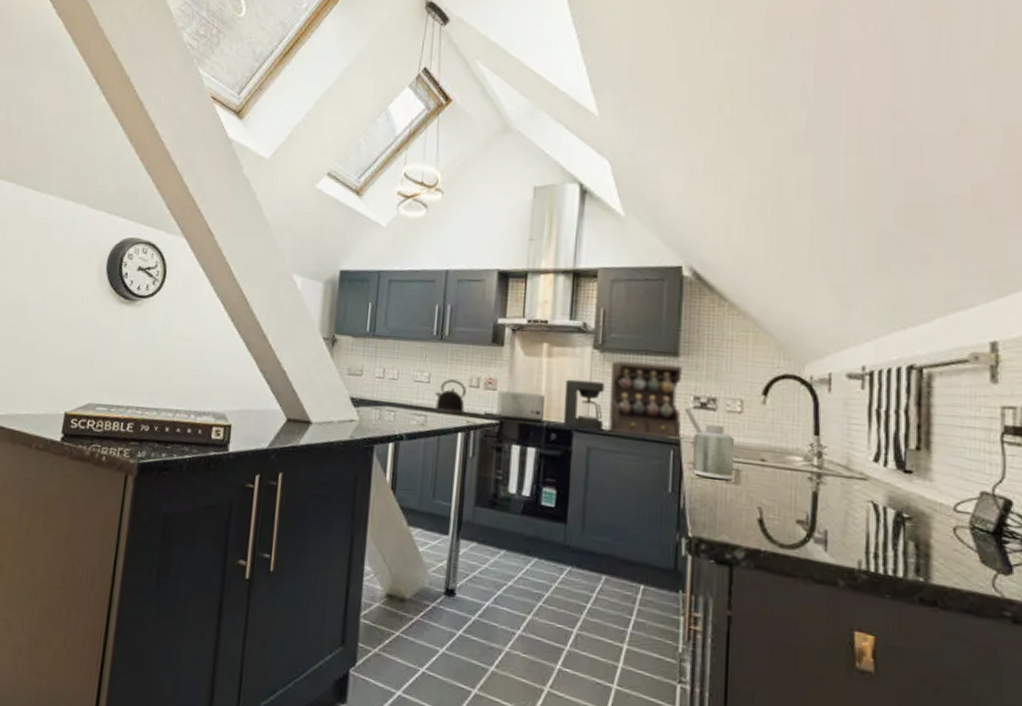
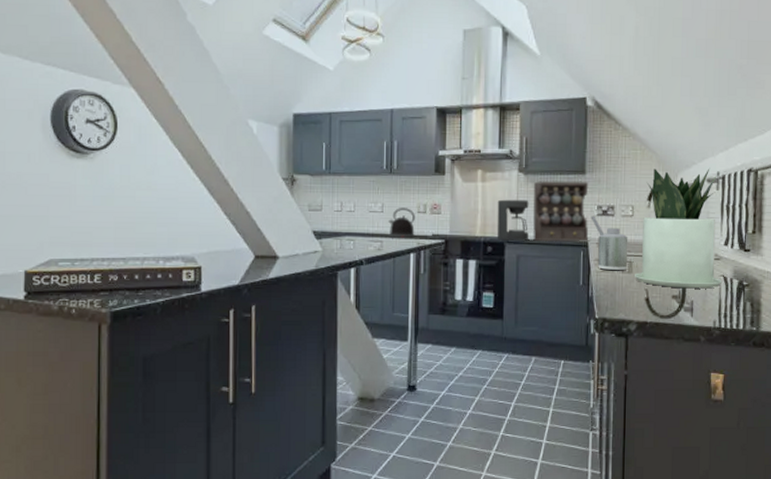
toaster: present [496,390,546,425] -> none [442,213,482,240]
planter: none [742,356,872,517] -> present [634,167,723,289]

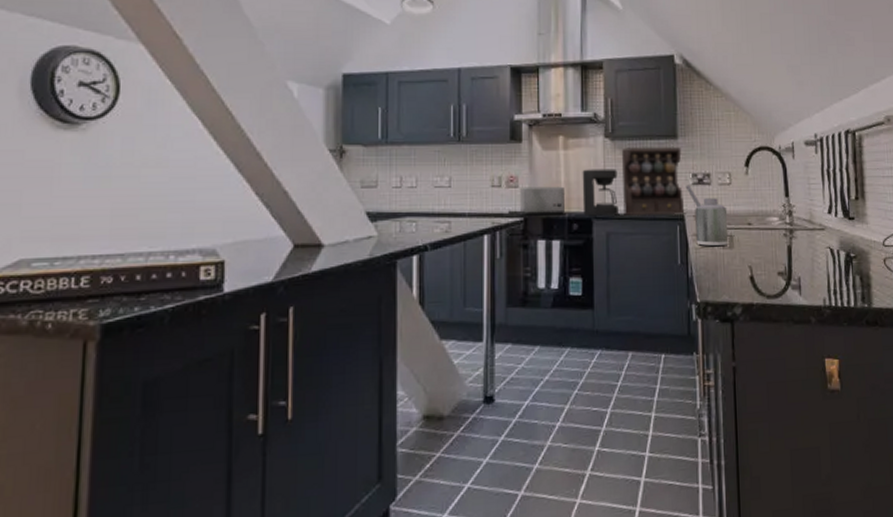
kettle: present [388,208,416,239] -> none [457,181,490,219]
toaster: none [442,213,482,240] -> present [520,186,566,217]
planter: present [634,167,723,289] -> none [735,129,829,264]

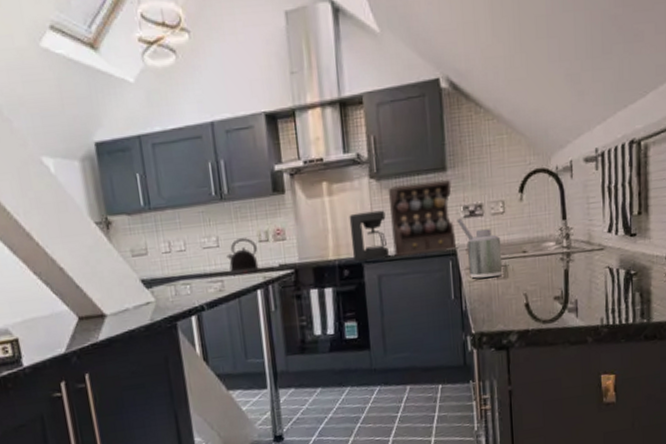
kettle: none [457,181,490,219] -> present [227,238,261,277]
toaster: present [520,186,566,217] -> none [288,234,336,269]

